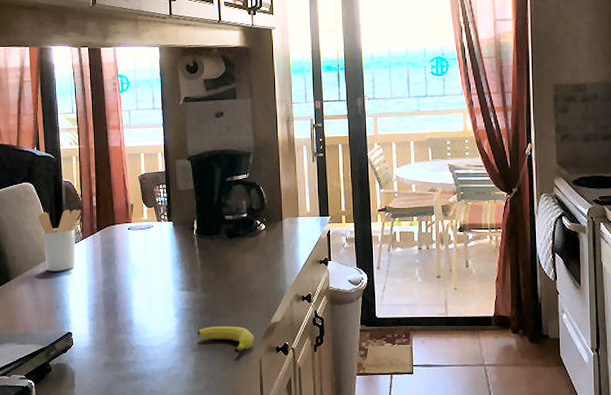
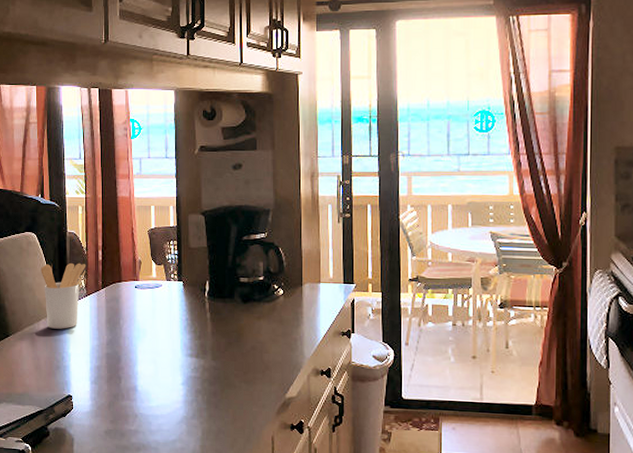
fruit: present [197,326,254,353] -> none [205,397,267,428]

